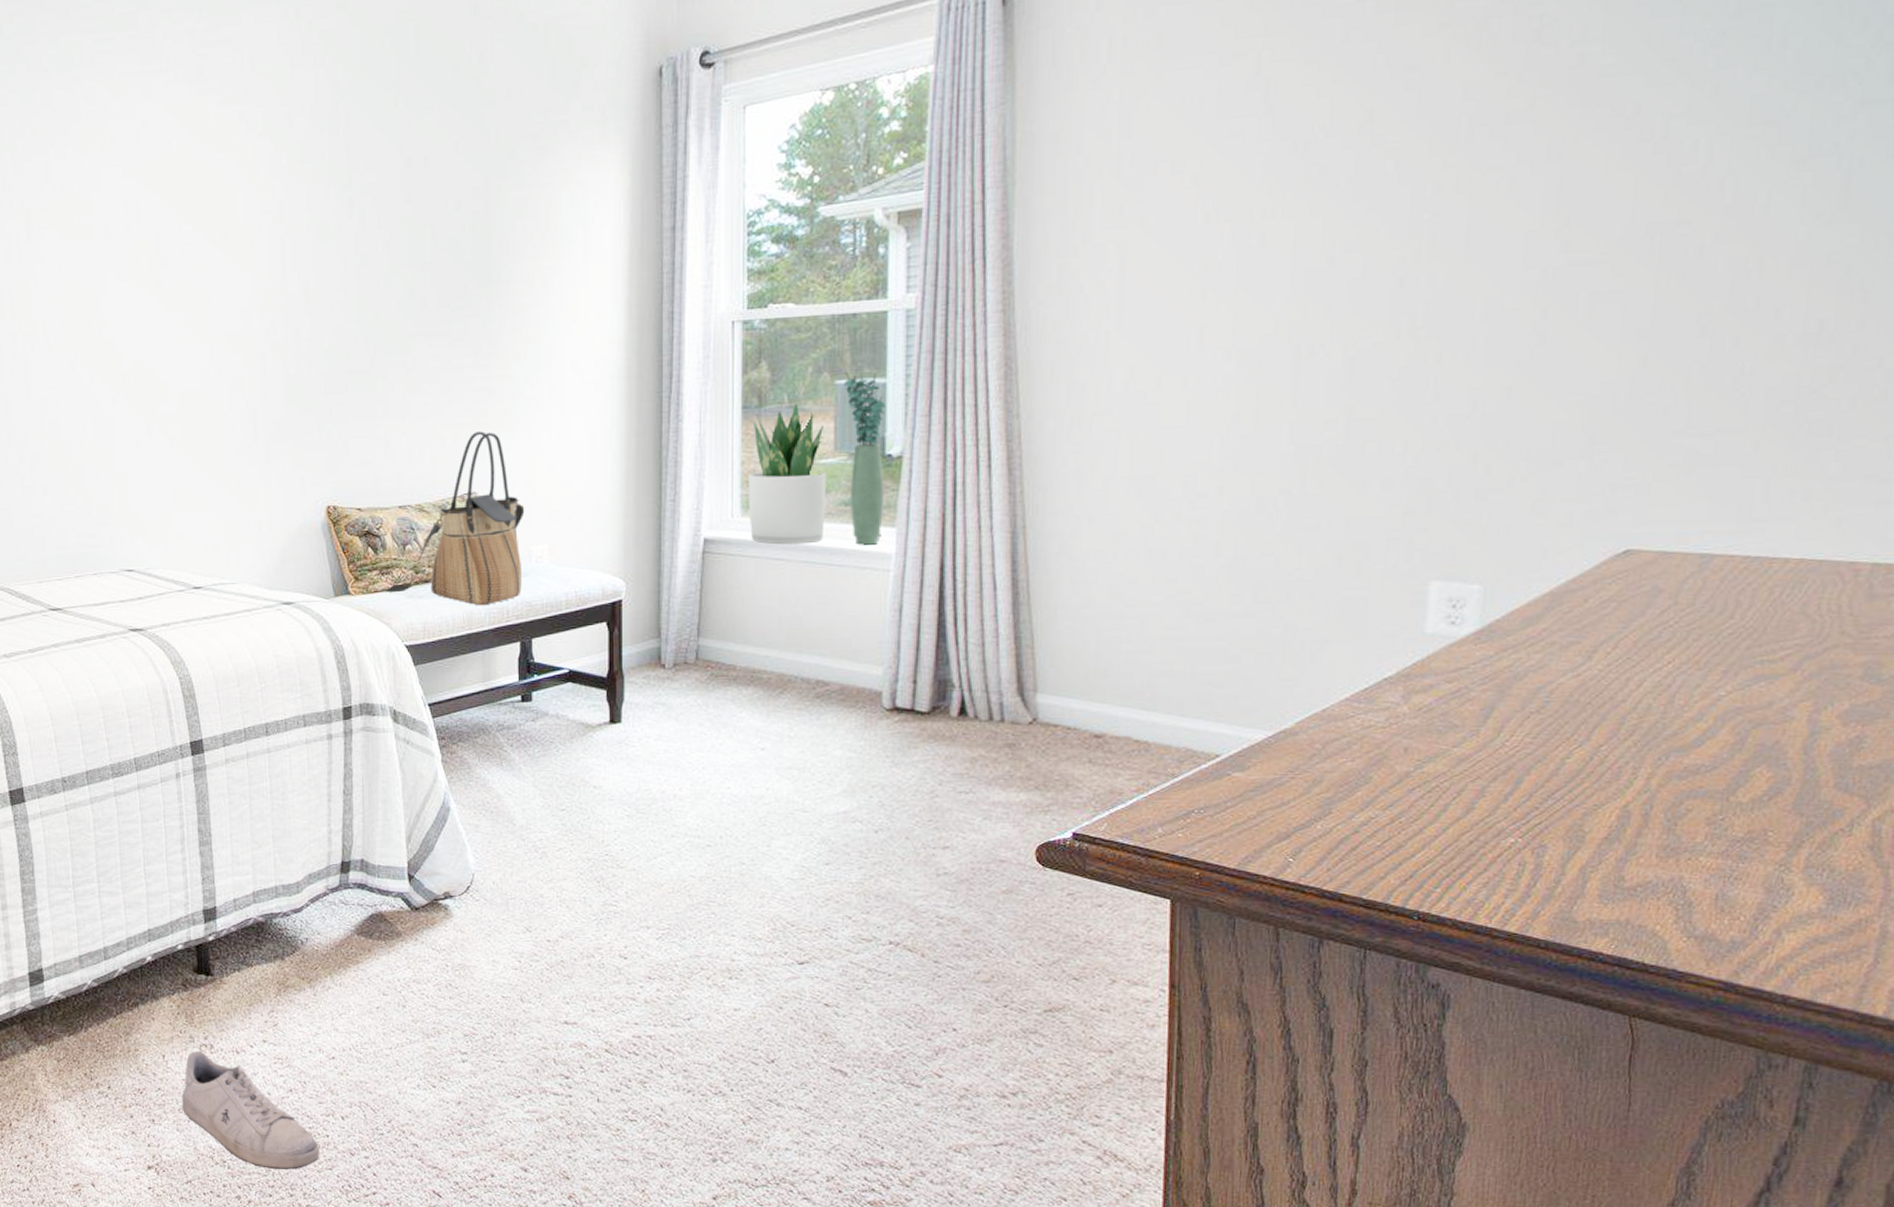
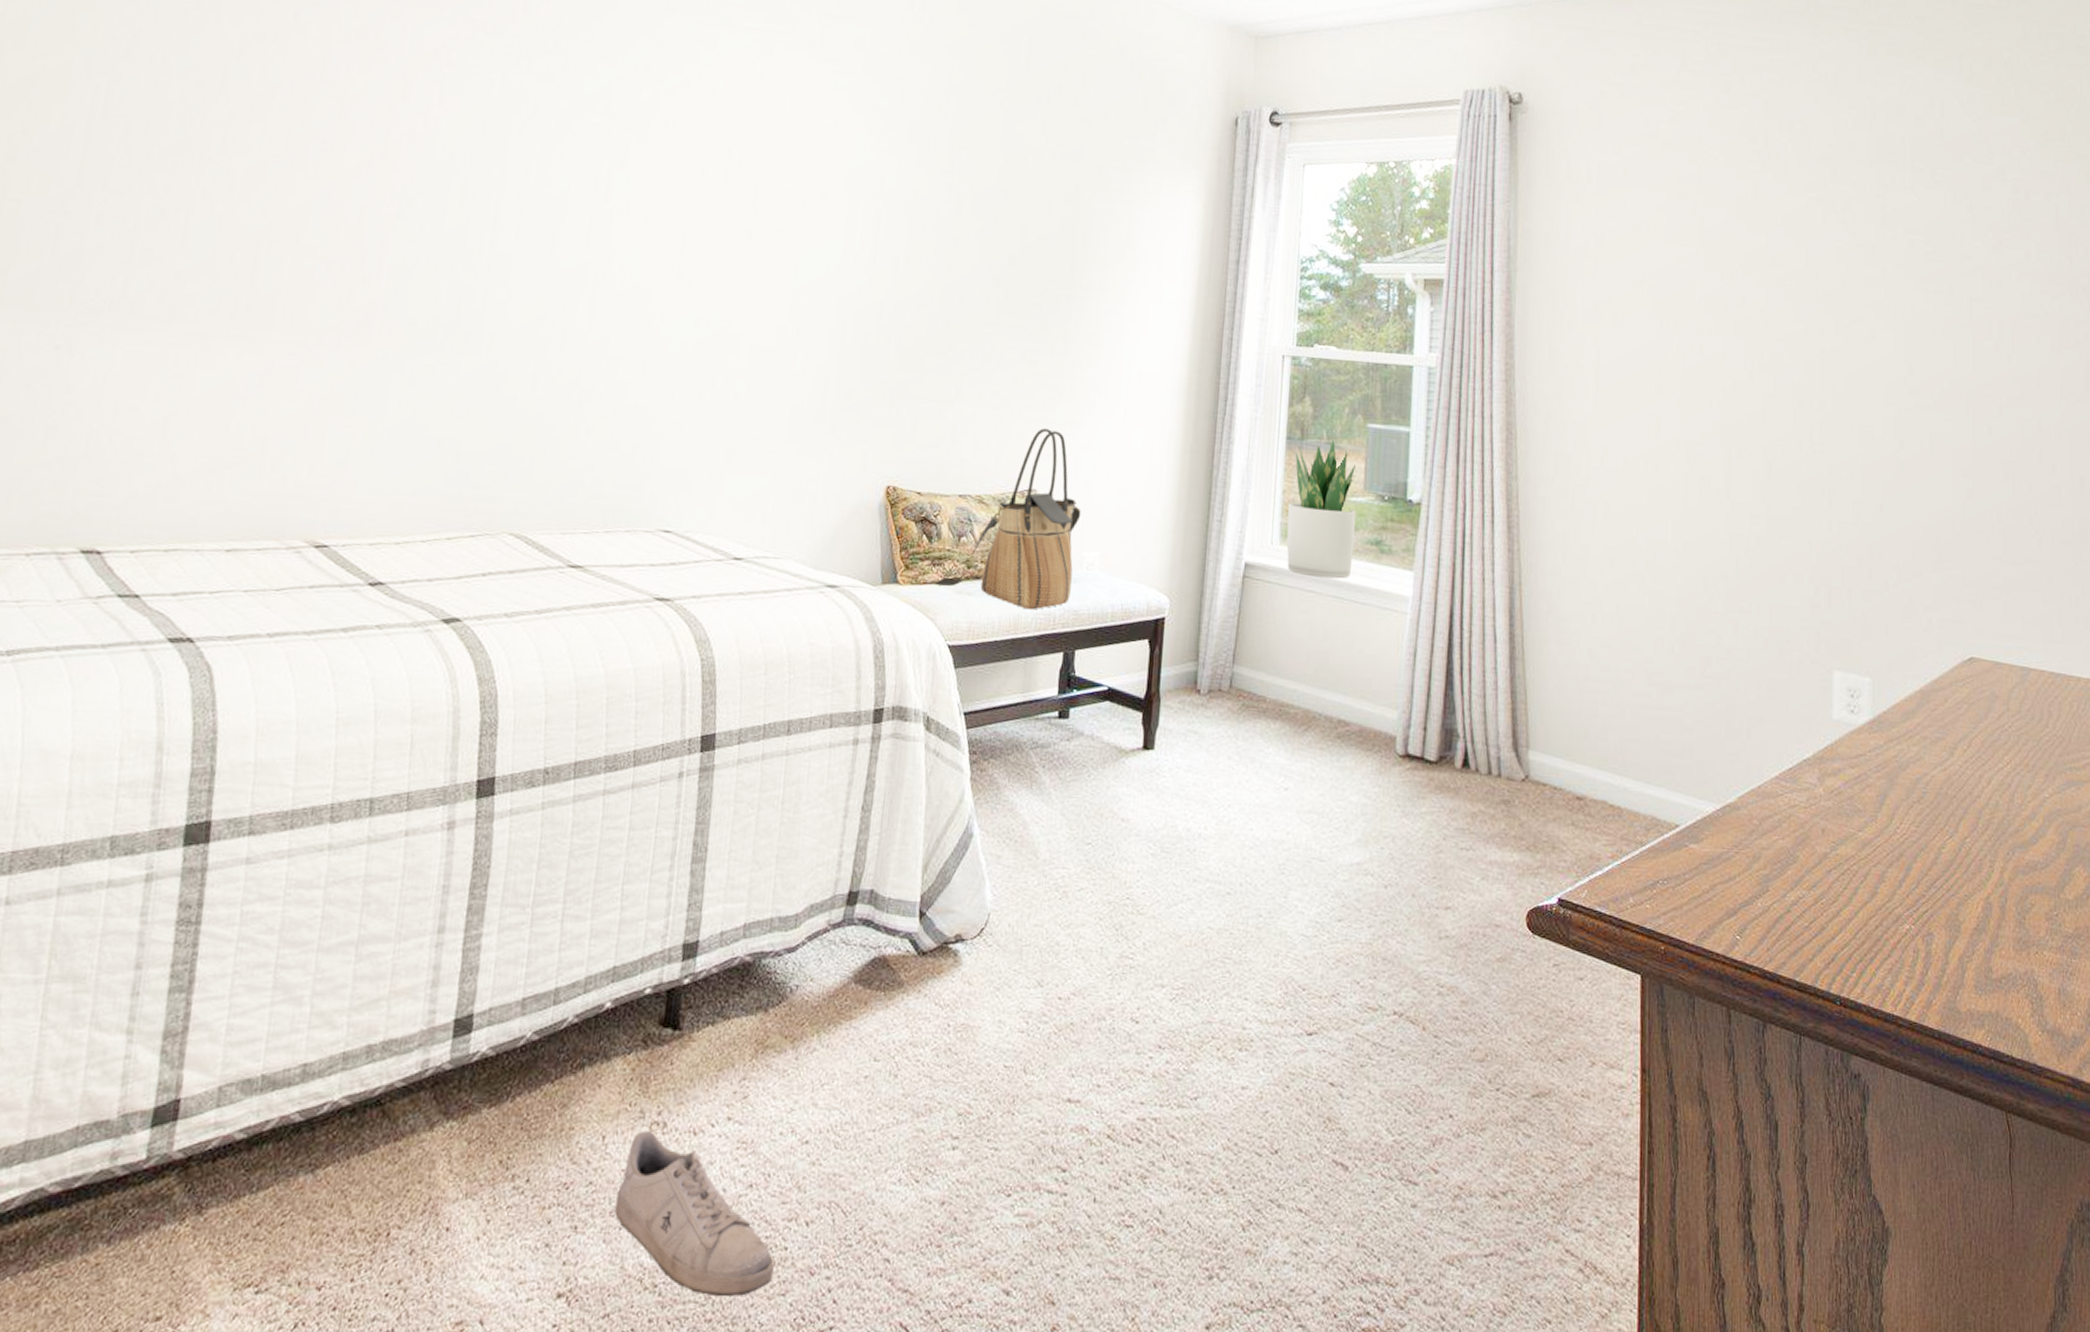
vase: present [843,371,886,545] -> none [1374,416,1409,587]

